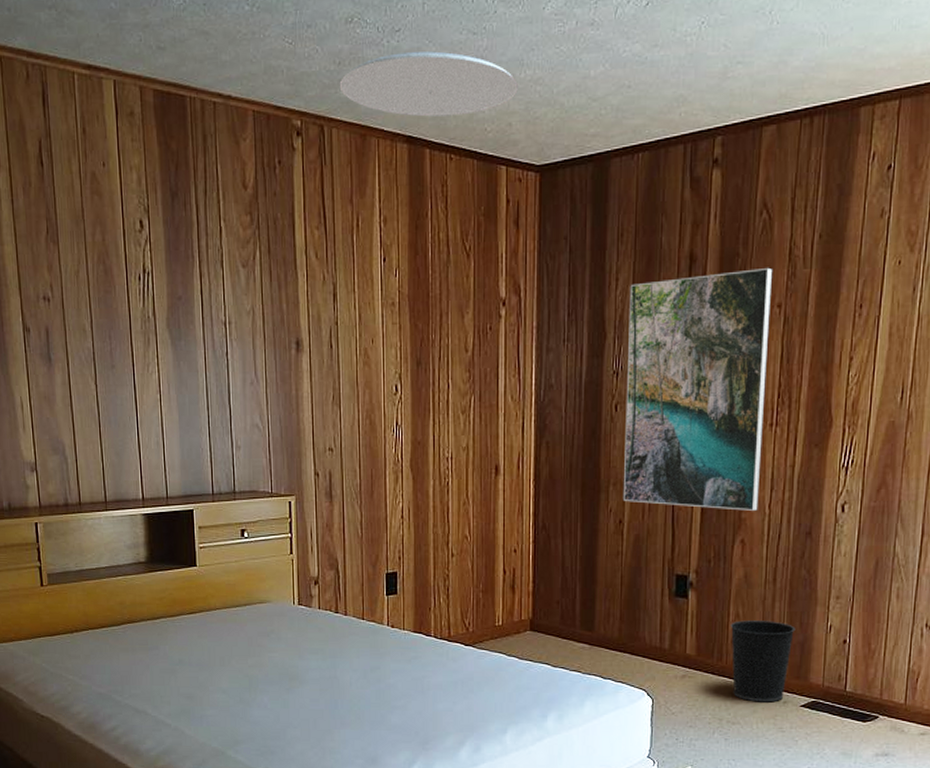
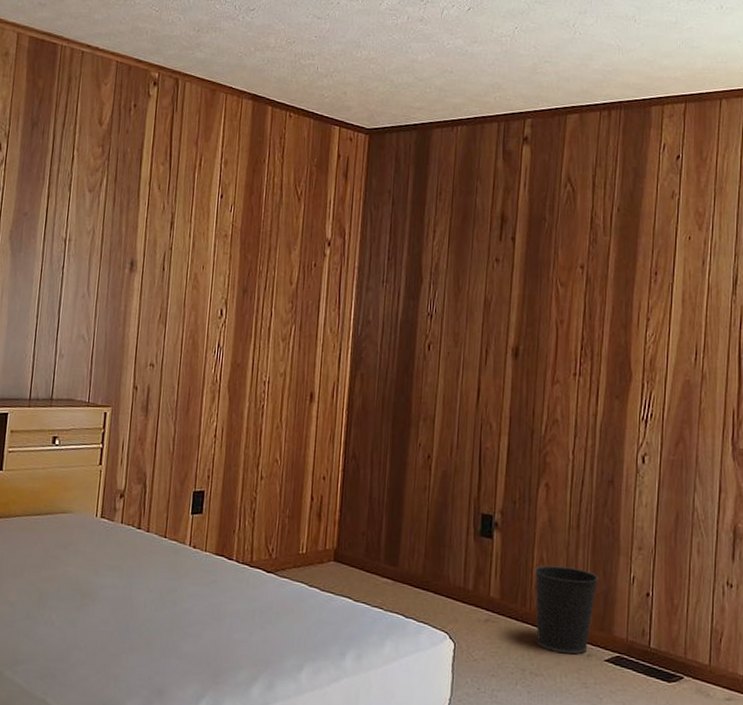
ceiling lamp: present [339,51,519,117] -> none [196,27,355,82]
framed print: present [622,267,772,511] -> none [432,232,575,456]

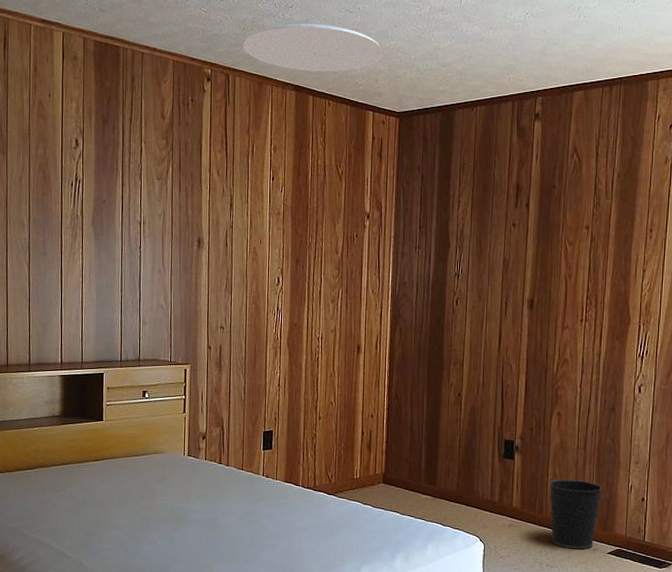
ceiling lamp: none [196,27,355,82] -> present [243,23,385,72]

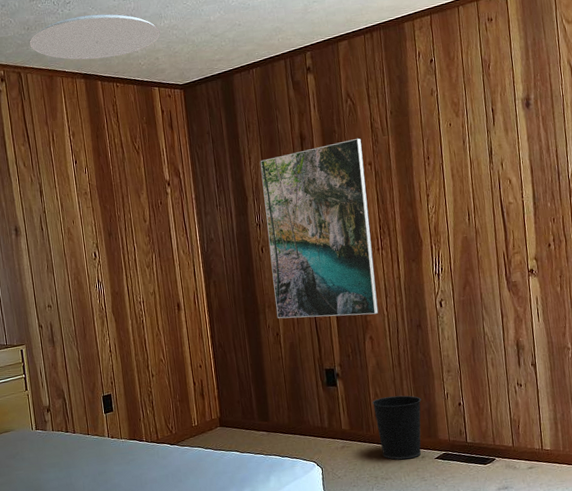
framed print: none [461,197,581,389] -> present [260,138,379,319]

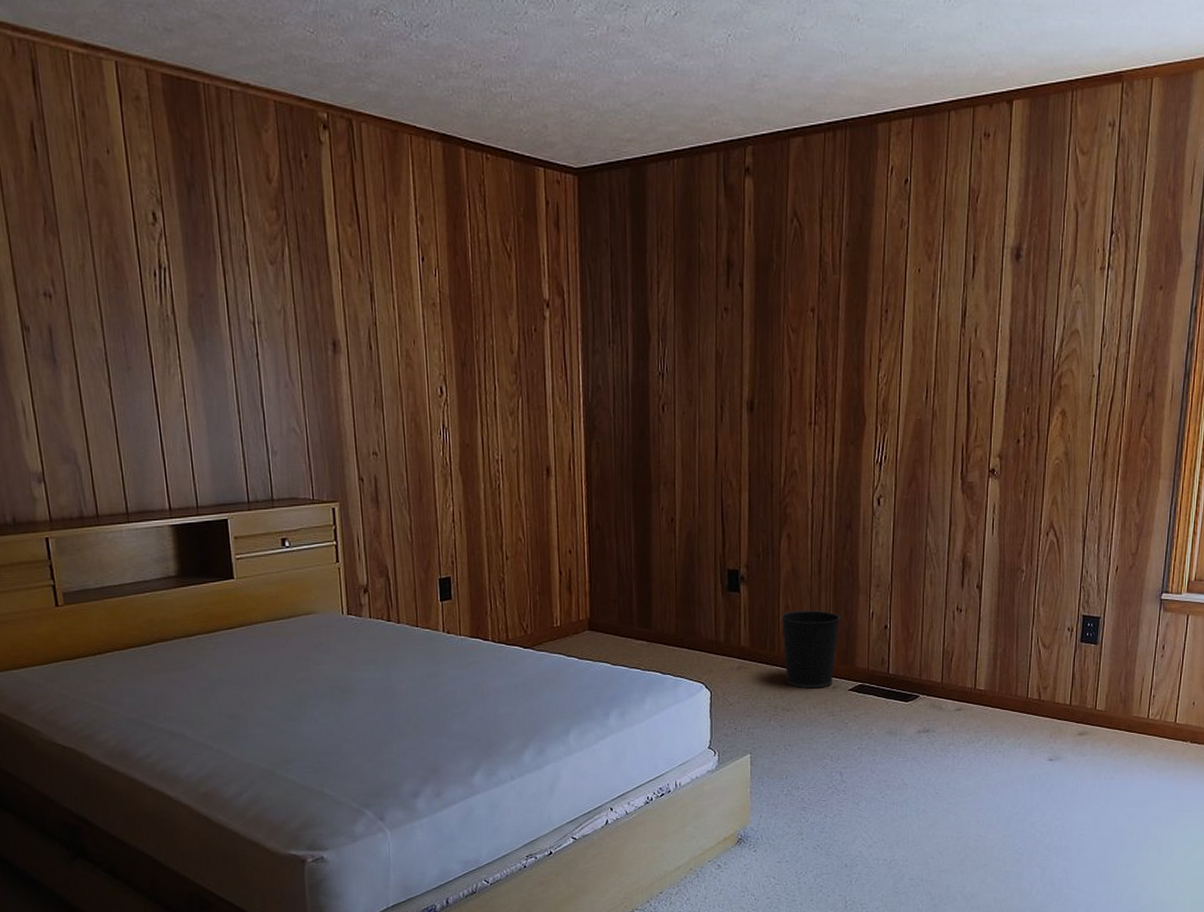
ceiling lamp: present [29,14,161,60] -> none [366,49,554,115]
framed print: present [260,138,379,319] -> none [671,273,805,506]

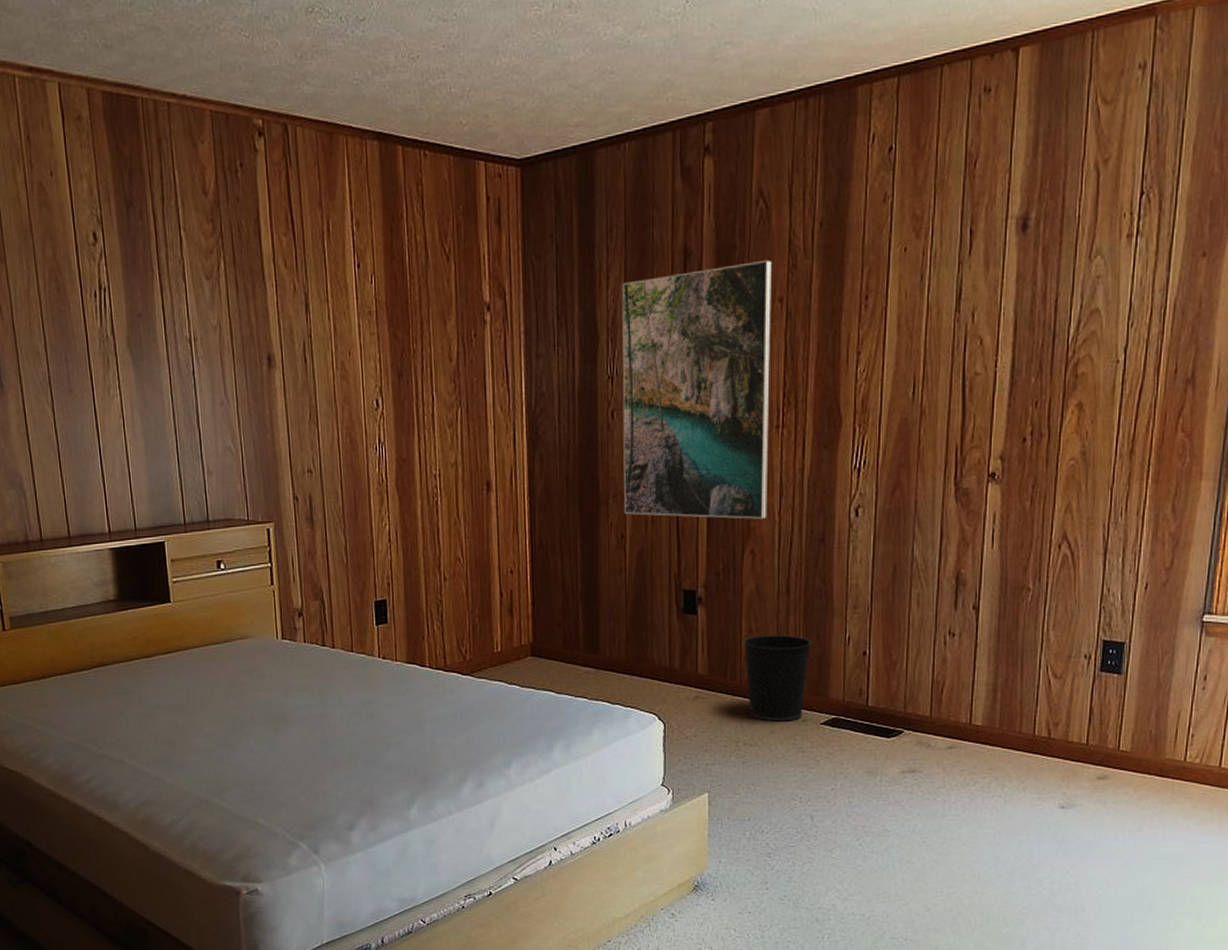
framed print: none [671,273,805,506] -> present [621,259,771,519]

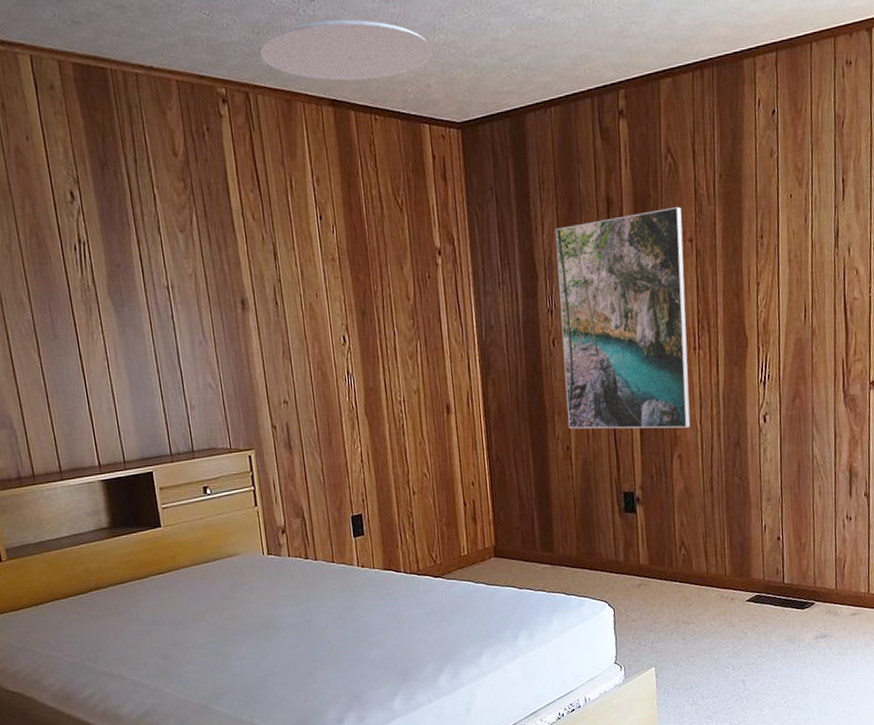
ceiling lamp: none [302,41,495,112] -> present [260,19,434,81]
wastebasket: present [743,635,812,722] -> none [676,526,735,602]

